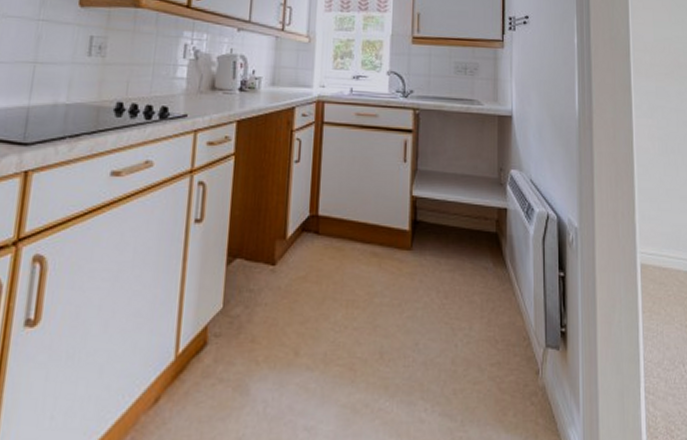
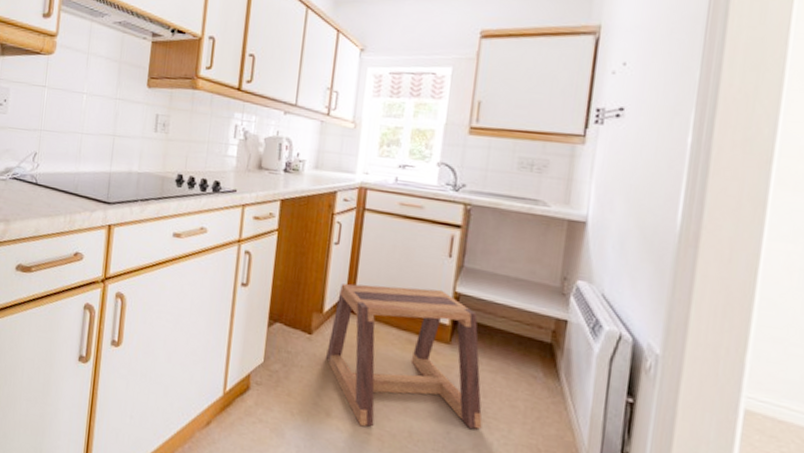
stool: none [292,195,446,359] -> present [326,283,482,429]

